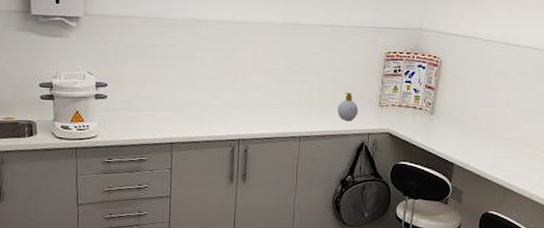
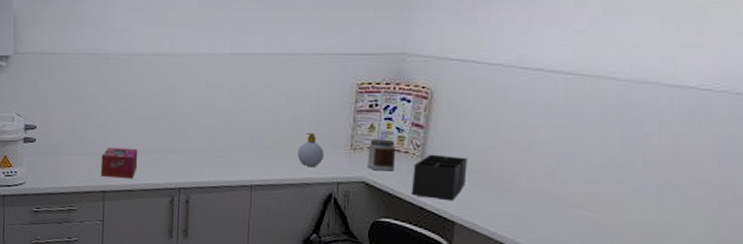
tissue box: none [169,104,203,132] -> present [100,147,138,179]
jar: none [391,98,413,124] -> present [367,138,396,171]
desk organizer: none [423,110,465,147] -> present [411,154,468,201]

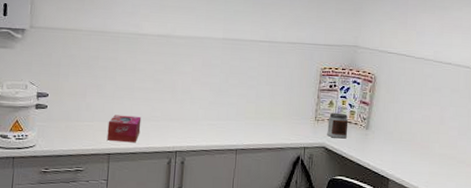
soap bottle: present [297,133,325,166] -> none [274,107,295,134]
desk organizer: present [411,154,468,201] -> none [358,125,399,163]

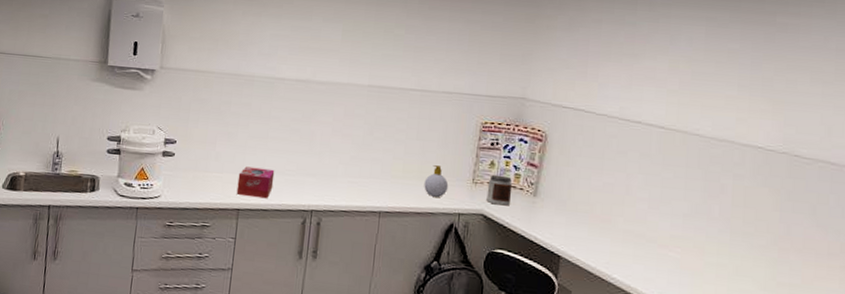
soap bottle: none [274,107,295,134] -> present [424,165,449,197]

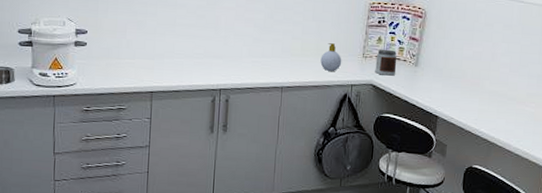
tissue box: present [236,166,275,199] -> none [149,52,184,81]

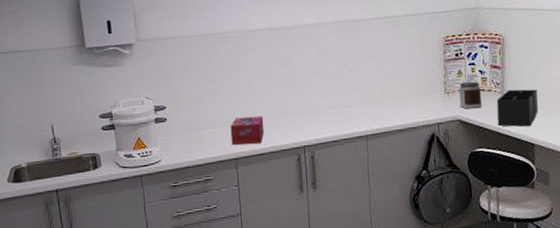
tissue box: none [149,52,184,81] -> present [230,116,265,145]
soap bottle: present [320,43,342,71] -> none [401,83,424,113]
desk organizer: none [407,62,449,100] -> present [496,89,539,127]

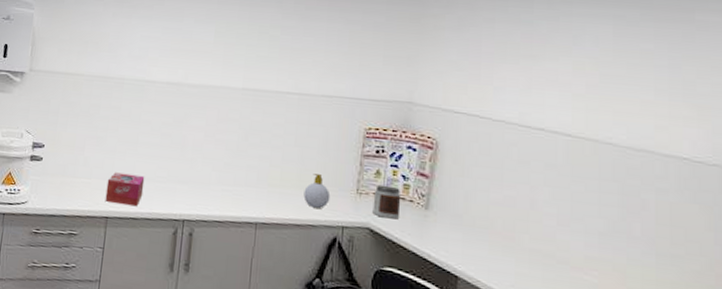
soap bottle: none [401,83,424,113] -> present [303,174,331,208]
desk organizer: present [496,89,539,127] -> none [415,205,471,255]

